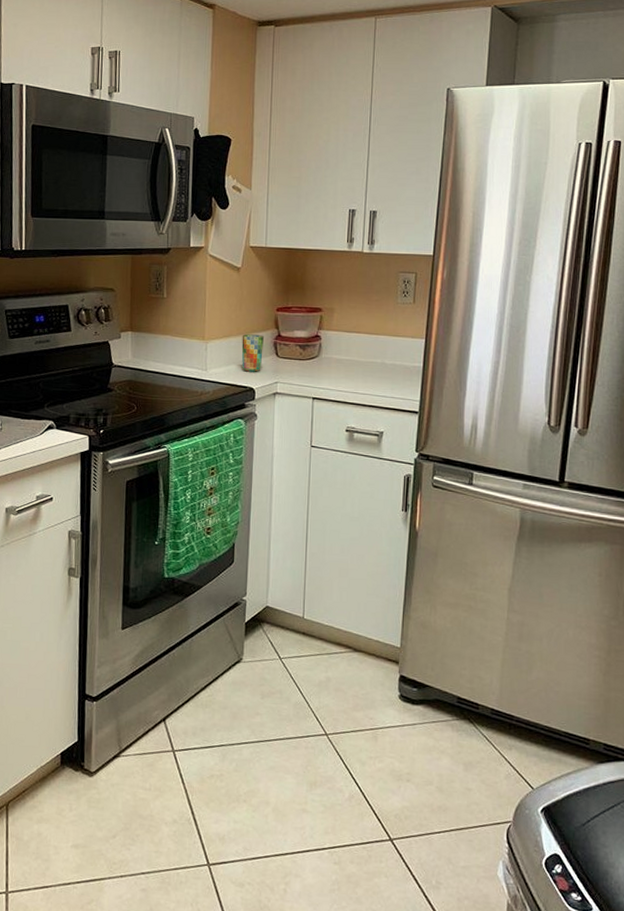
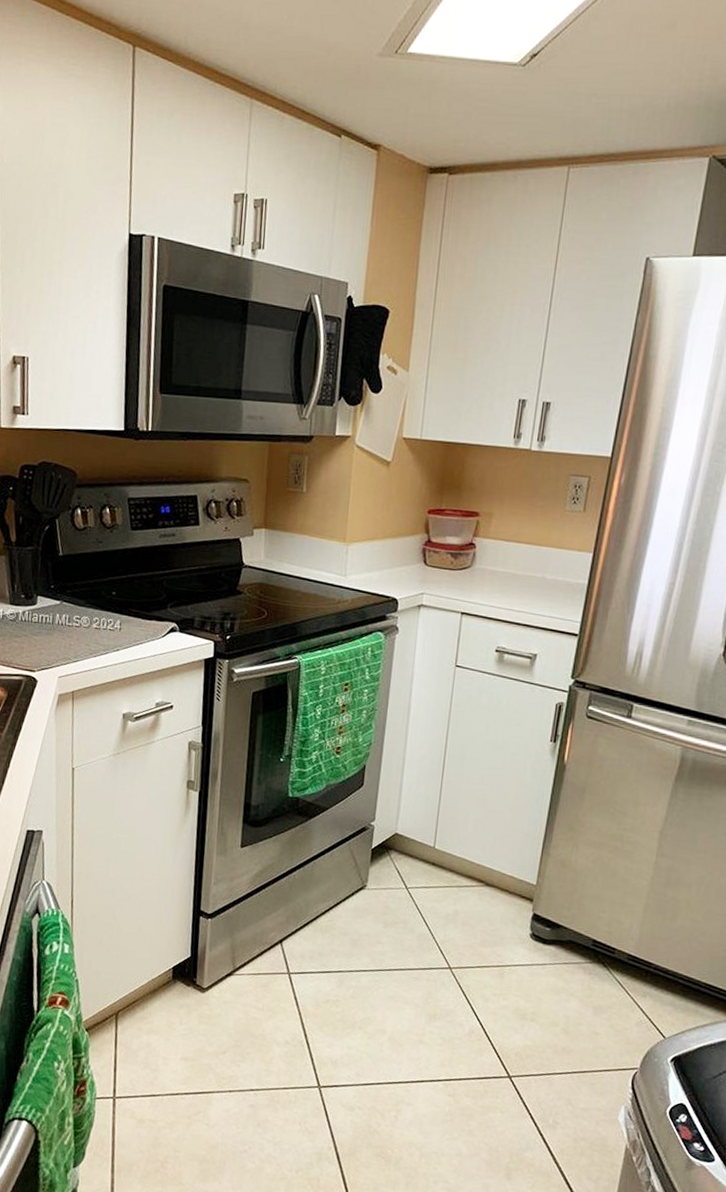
cup: present [241,334,264,372] -> none [385,538,412,581]

